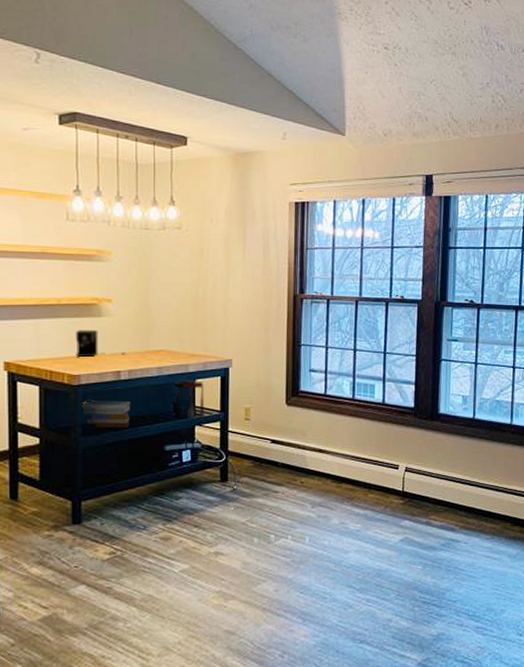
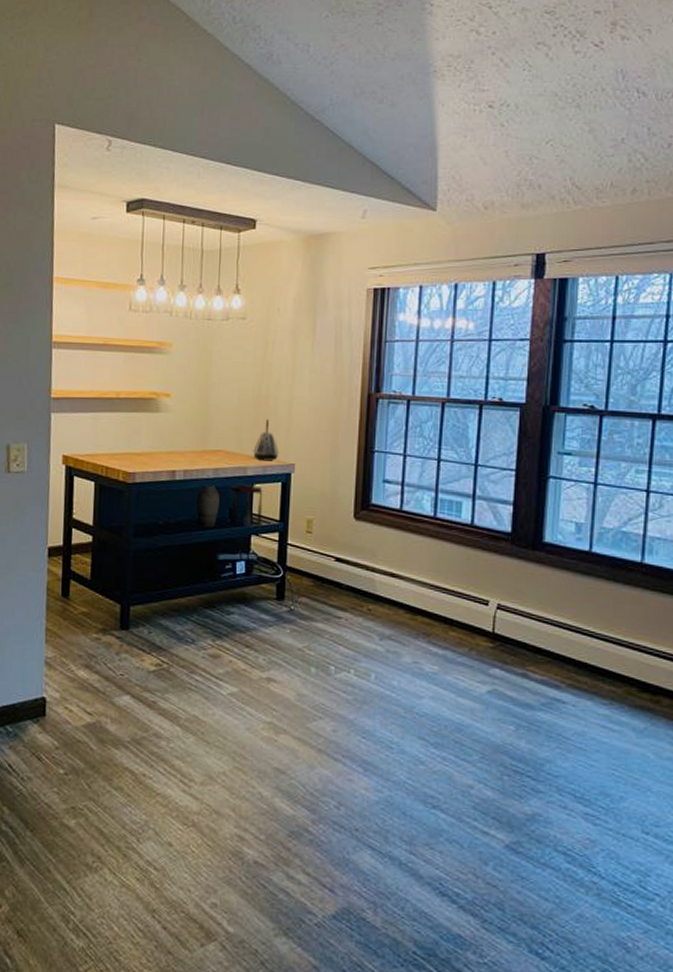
coffee maker: present [75,329,125,357] -> none [131,425,181,454]
books: present [79,399,131,429] -> none [133,499,185,533]
ceramic jug: none [143,380,164,423] -> present [197,483,220,528]
kettle: none [194,319,218,358] -> present [253,418,280,461]

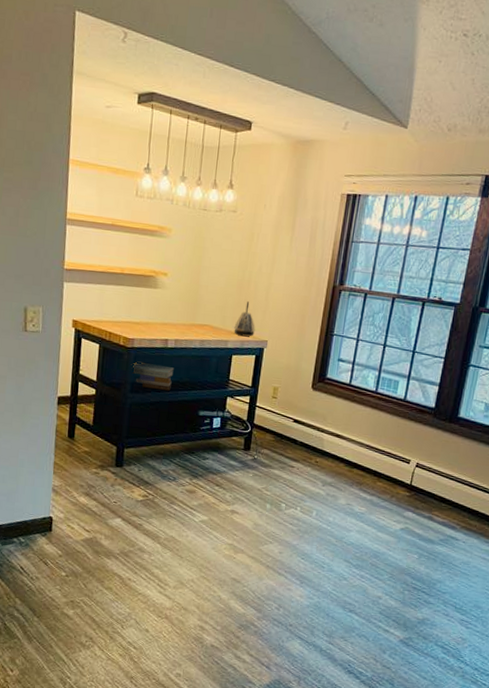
books: none [133,499,185,533] -> present [131,361,174,391]
ceramic jug: present [197,483,220,528] -> none [184,352,204,389]
jar: present [227,484,263,527] -> none [208,354,240,391]

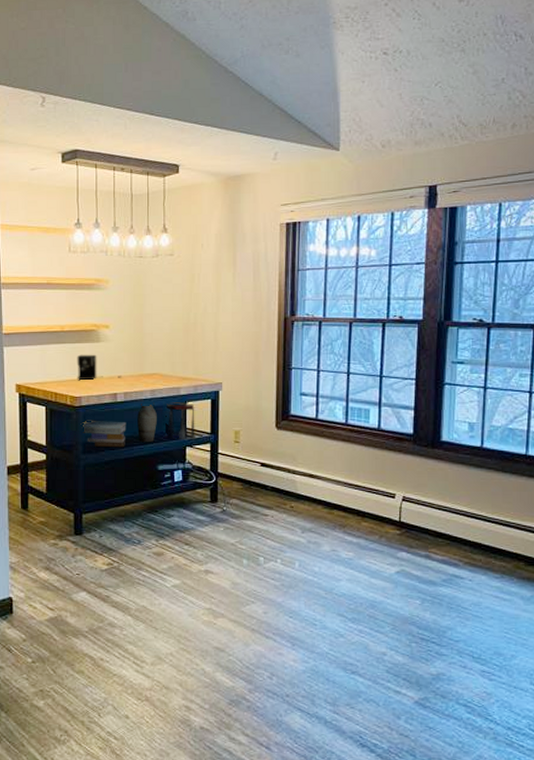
coffee maker: none [131,298,174,325] -> present [77,354,121,380]
ceramic jug: none [184,352,204,389] -> present [137,402,157,443]
jar: none [208,354,240,391] -> present [164,402,195,439]
kettle: present [234,300,256,337] -> none [185,343,208,381]

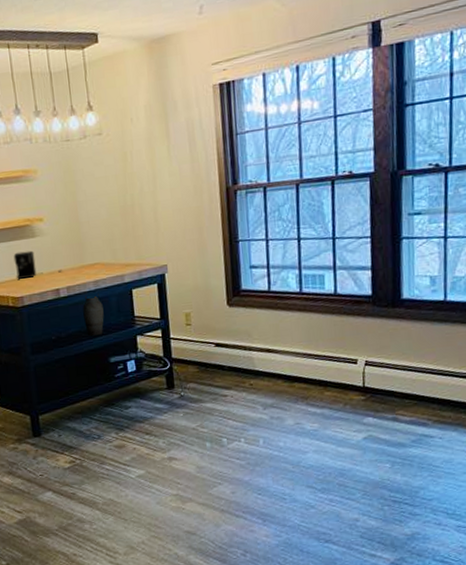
books: present [80,420,126,448] -> none [25,317,74,346]
jar: present [164,402,195,439] -> none [111,290,145,330]

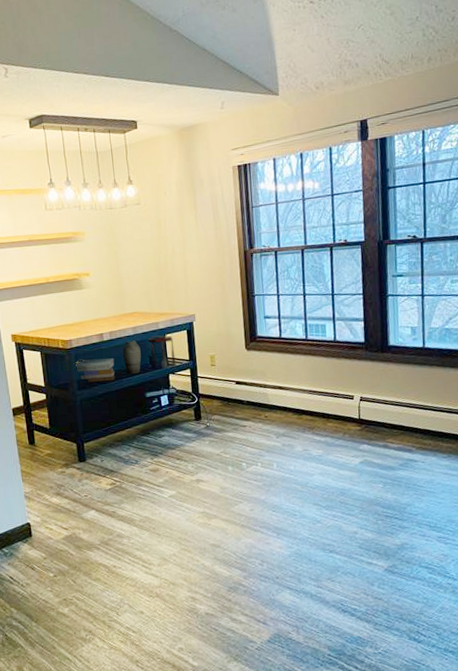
coffee maker: present [13,250,62,279] -> none [63,300,105,325]
books: none [25,317,74,346] -> present [73,357,115,383]
jar: none [111,290,145,330] -> present [147,335,176,369]

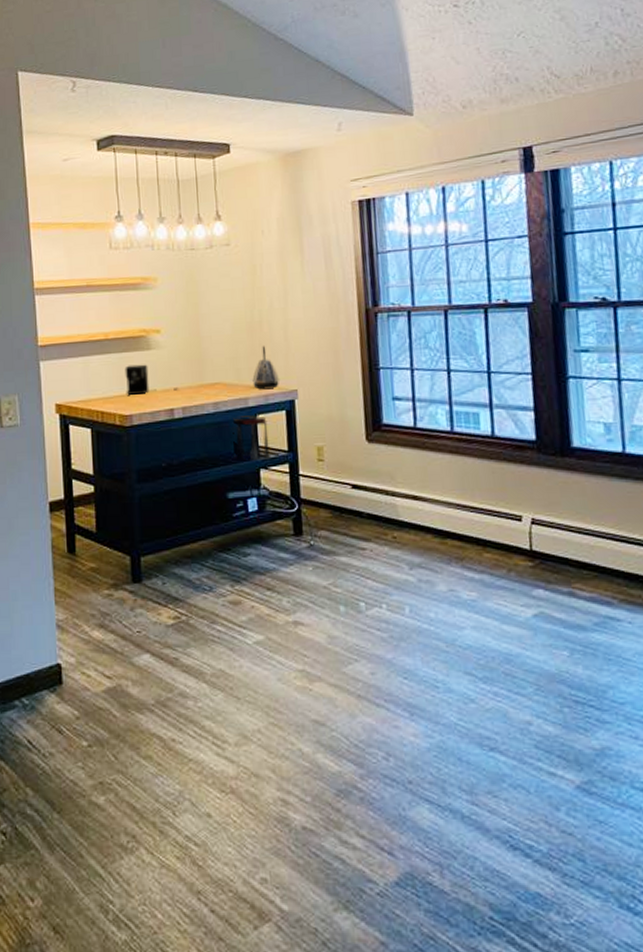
coffee maker: none [63,300,105,325] -> present [125,364,178,395]
books: present [73,357,115,383] -> none [133,441,187,474]
ceramic jug: present [123,338,141,375] -> none [199,417,223,466]
kettle: none [161,281,182,316] -> present [252,345,280,390]

